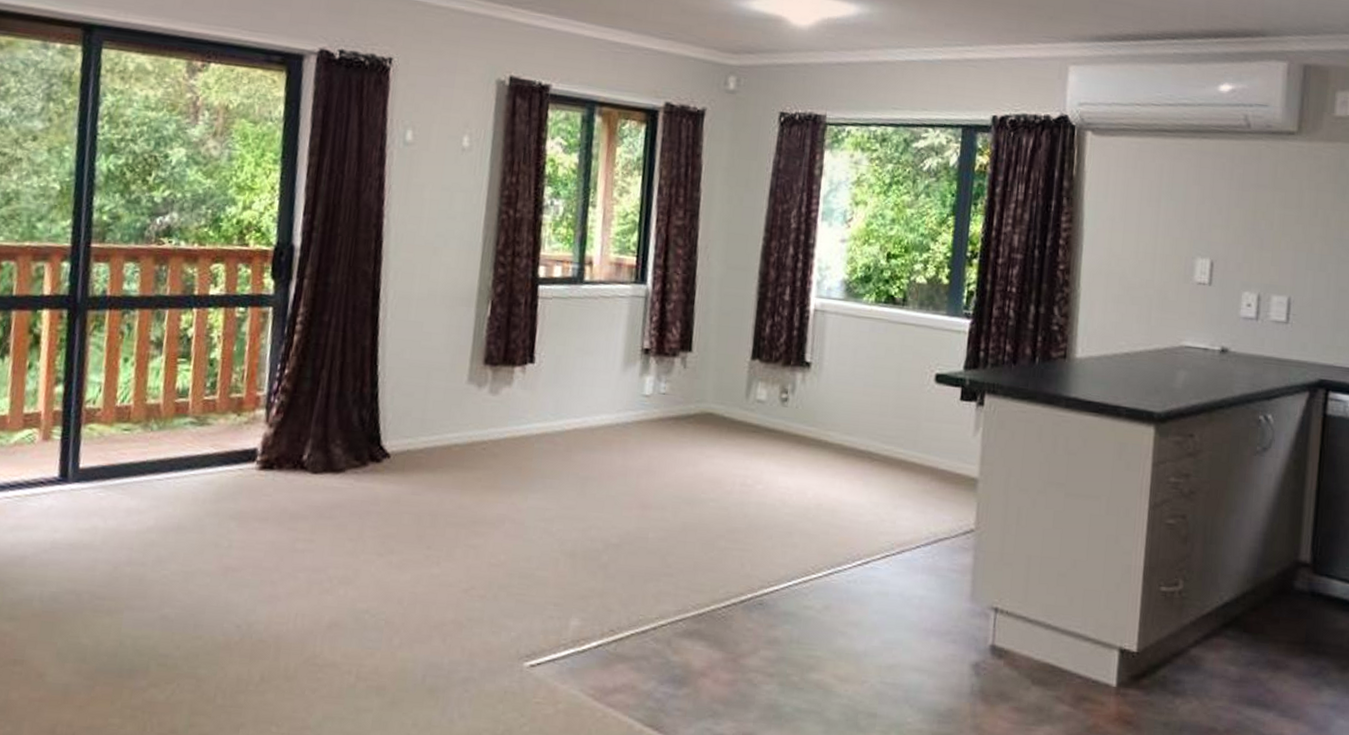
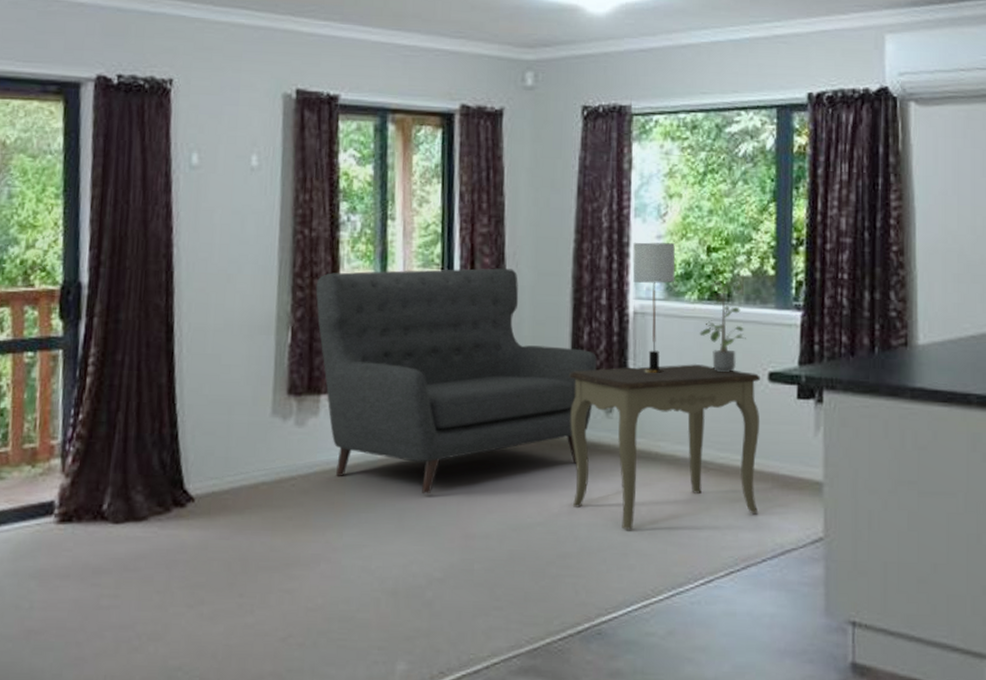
sofa: none [516,253,777,466] -> present [315,268,597,495]
side table: none [745,360,929,511] -> present [569,363,761,530]
table lamp: none [816,245,857,369] -> present [632,242,676,374]
potted plant: none [874,283,917,371] -> present [699,277,746,372]

